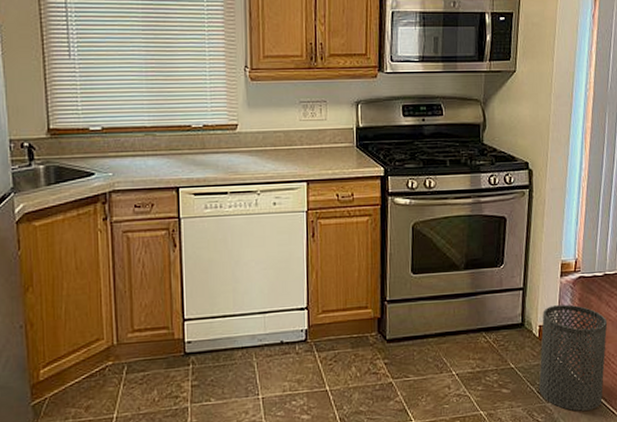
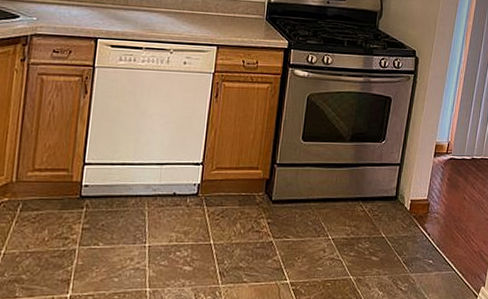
trash can: present [539,304,608,411] -> none [406,183,471,283]

